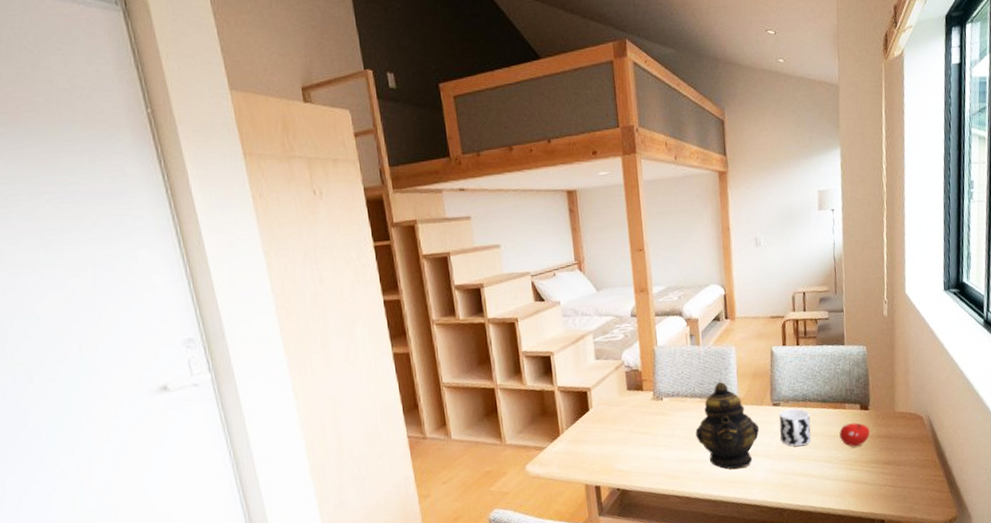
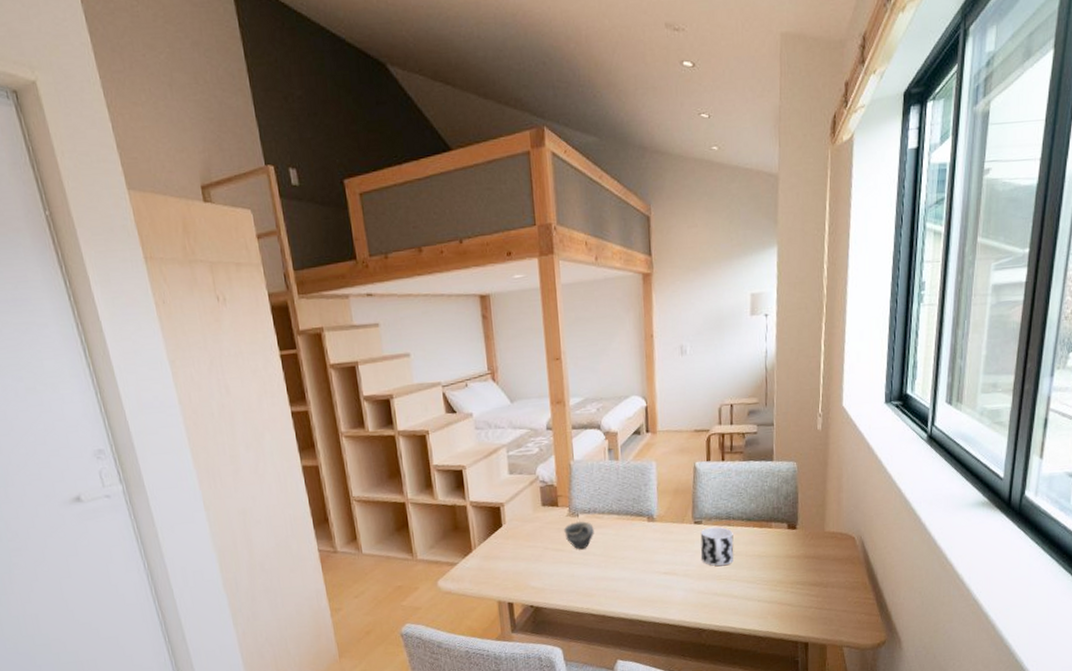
cup: none [649,405,678,433] -> present [564,521,594,550]
teapot: present [695,381,760,470] -> none [612,498,680,589]
fruit: present [839,423,870,447] -> none [764,542,797,568]

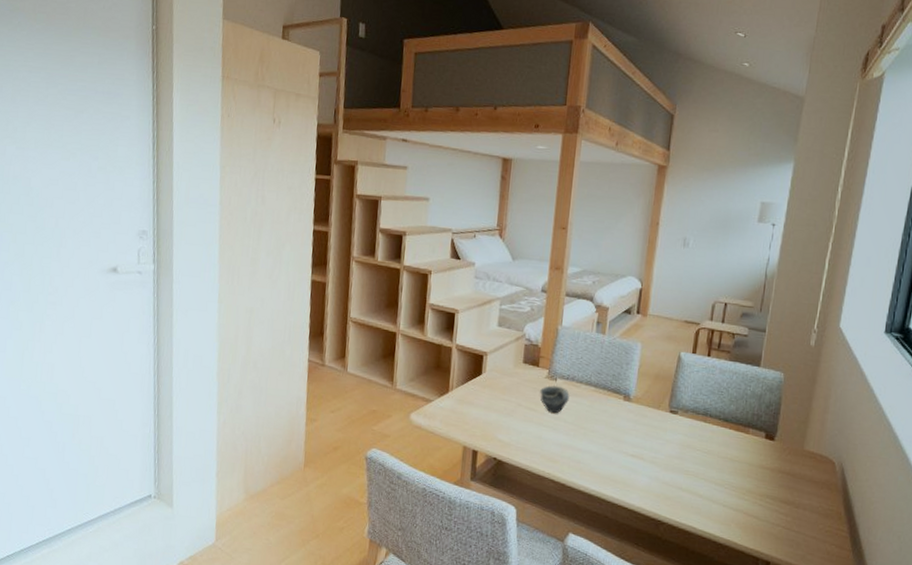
cup: present [700,526,734,567] -> none [672,419,708,462]

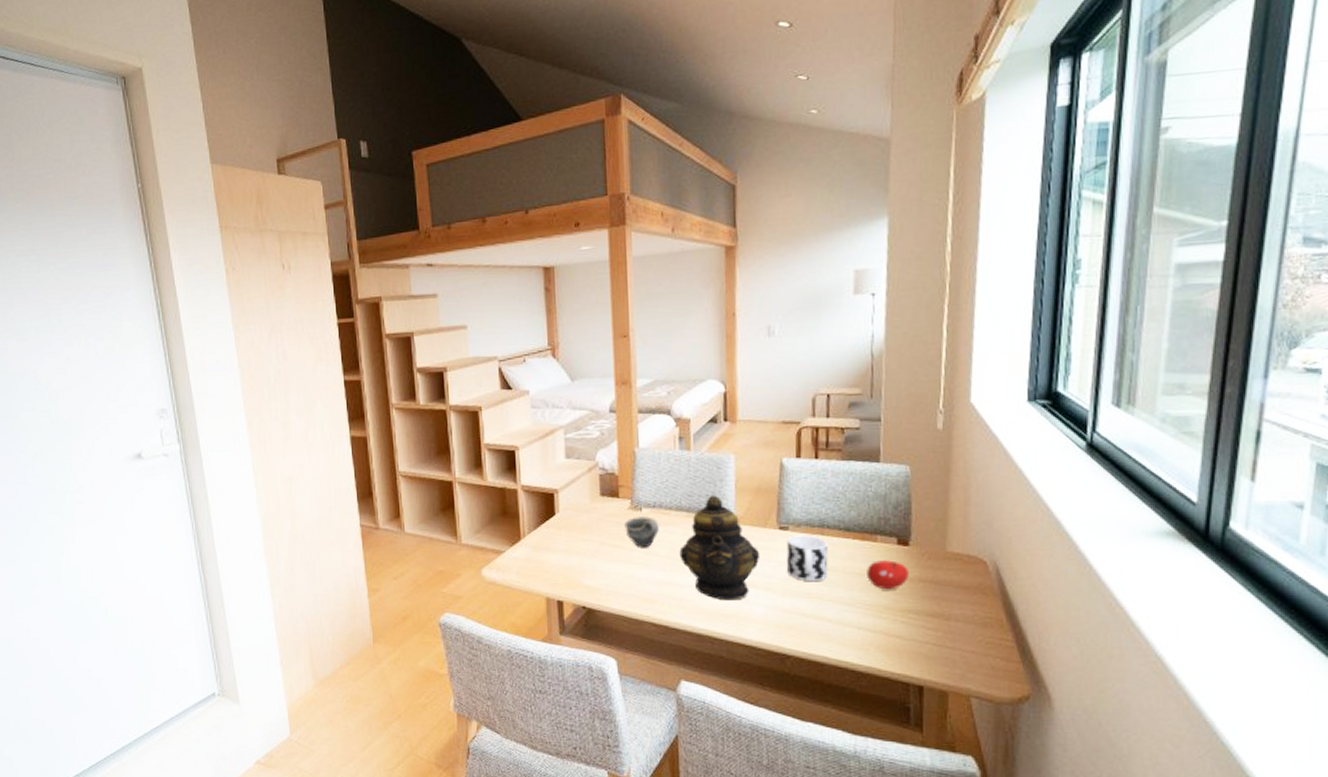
teapot: none [583,375,651,469] -> present [679,494,761,601]
cup: none [672,419,708,462] -> present [786,535,828,582]
fruit: none [736,449,771,477] -> present [867,560,909,590]

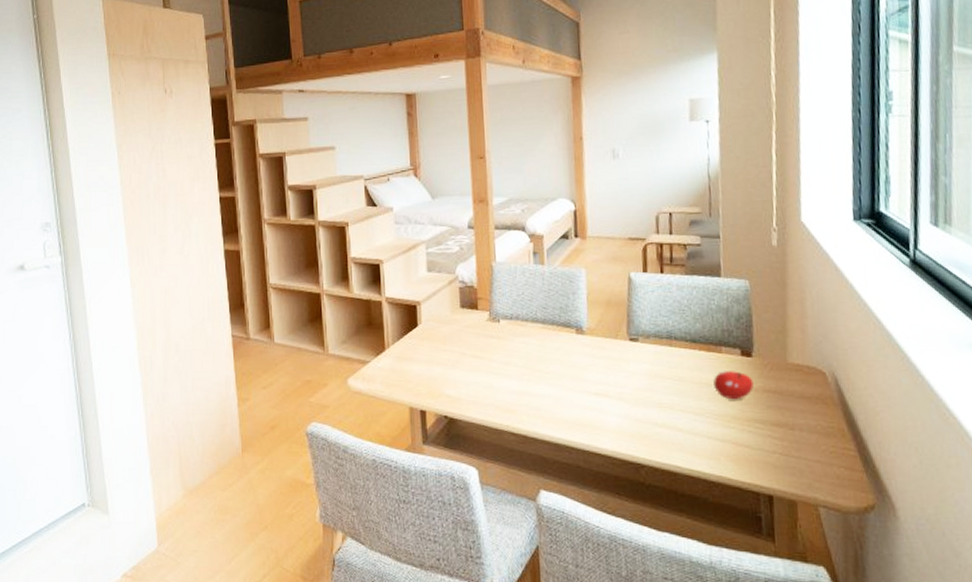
cup: present [624,516,659,548] -> none [483,328,516,359]
teapot: present [679,494,761,601] -> none [536,307,613,410]
cup: present [786,535,828,582] -> none [637,346,677,392]

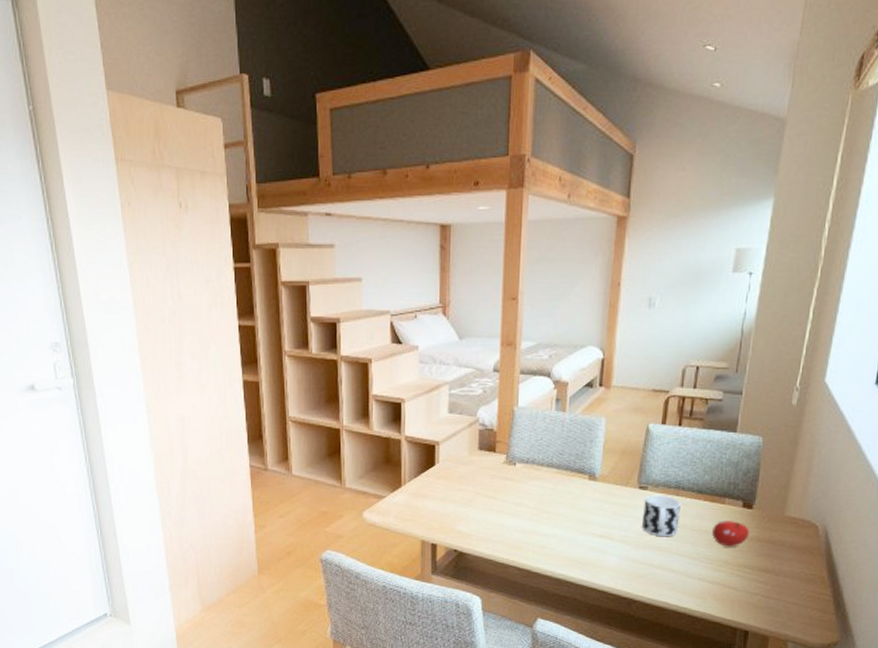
cup: none [637,346,677,392] -> present [642,494,681,537]

